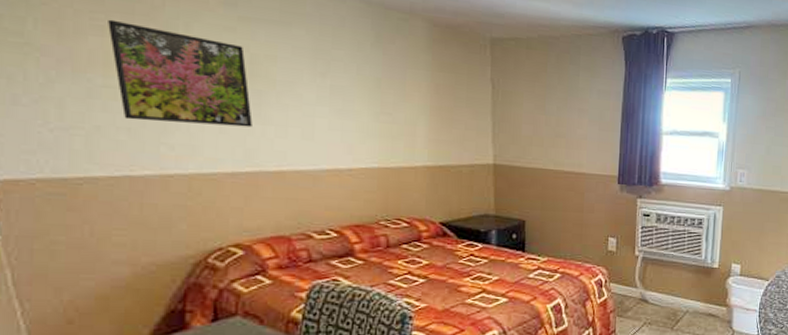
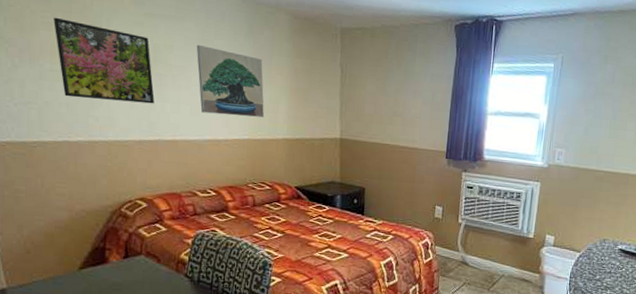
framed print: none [308,55,399,142] -> present [196,44,265,118]

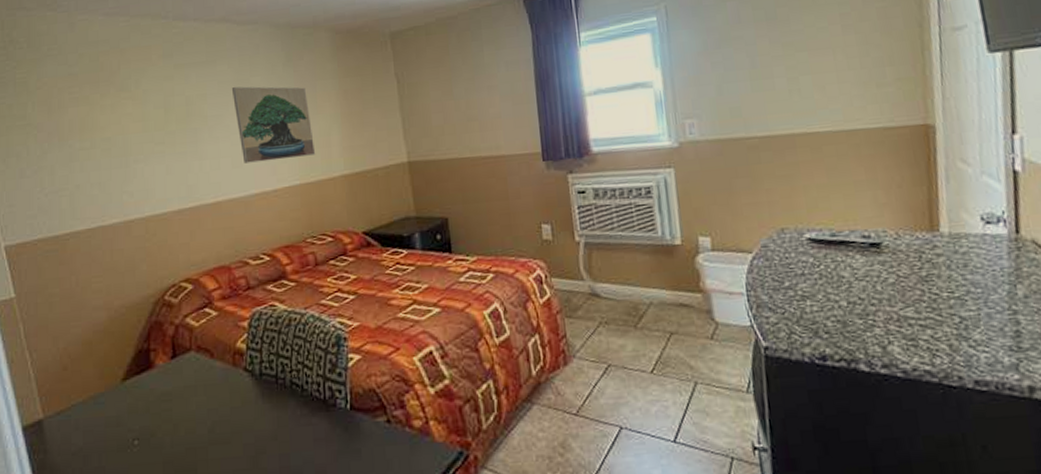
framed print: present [54,17,155,104] -> none [81,90,192,175]

